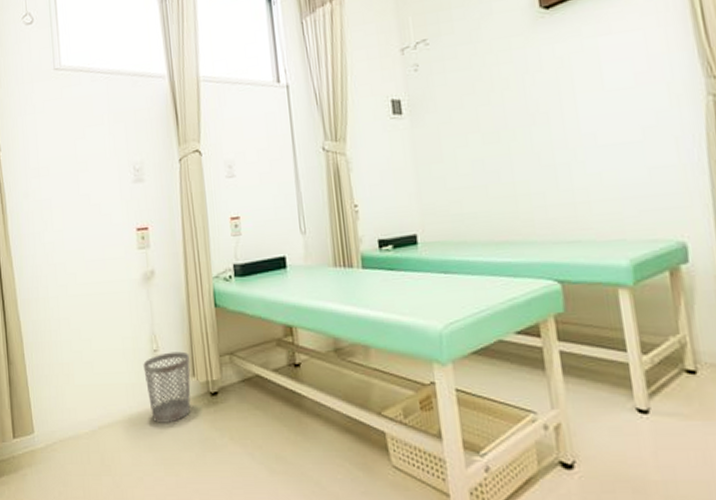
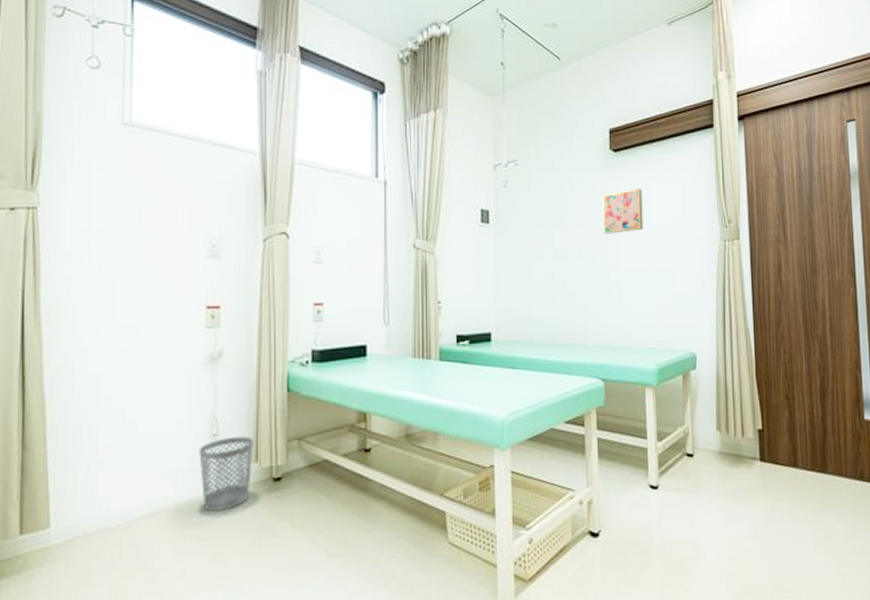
wall art: none [535,47,595,109] -> present [602,189,643,234]

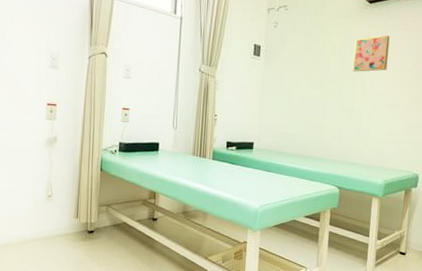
wastebasket: present [199,436,253,511] -> none [38,198,76,249]

